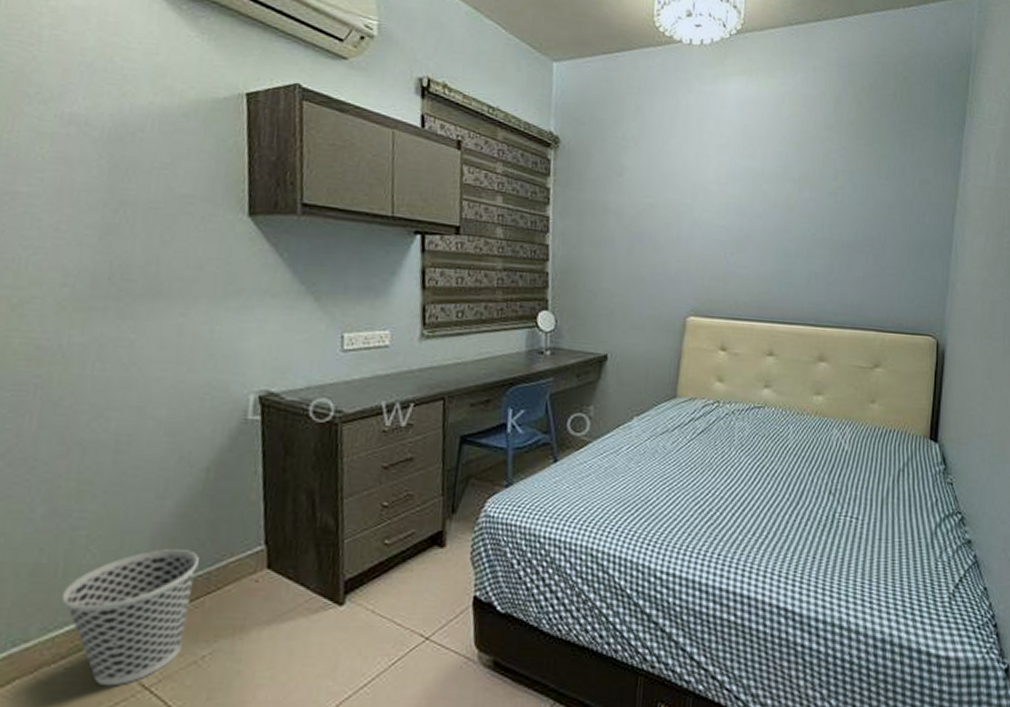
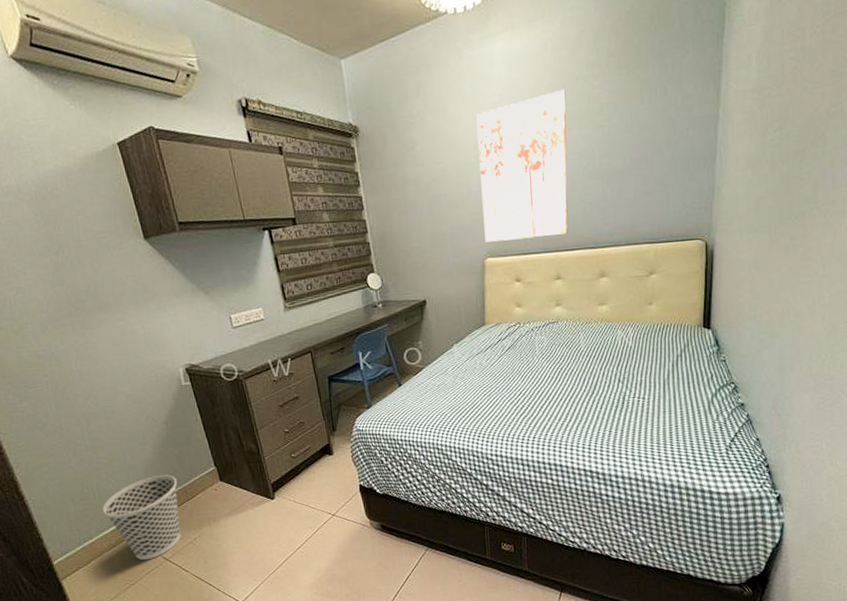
wall art: none [690,146,800,304] -> present [476,89,568,243]

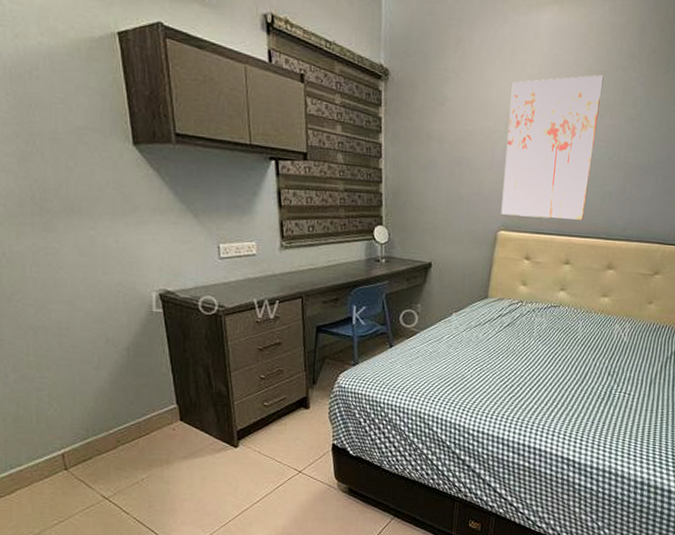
wastebasket: present [102,475,181,561] -> none [38,406,130,497]

